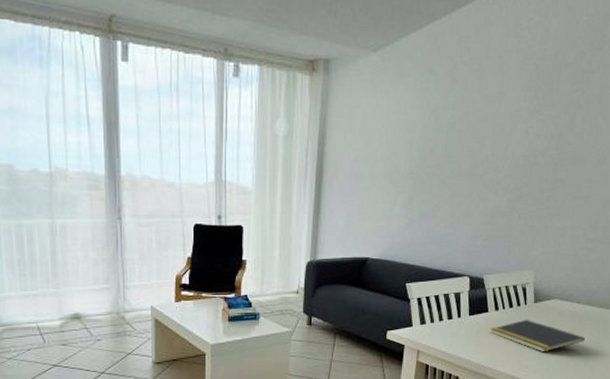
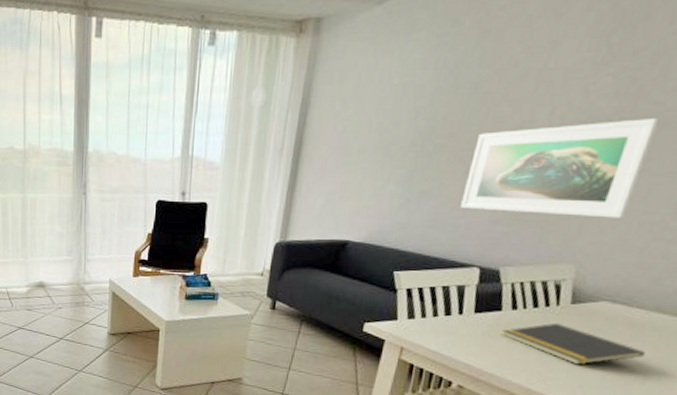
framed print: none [450,155,574,233] -> present [460,118,660,218]

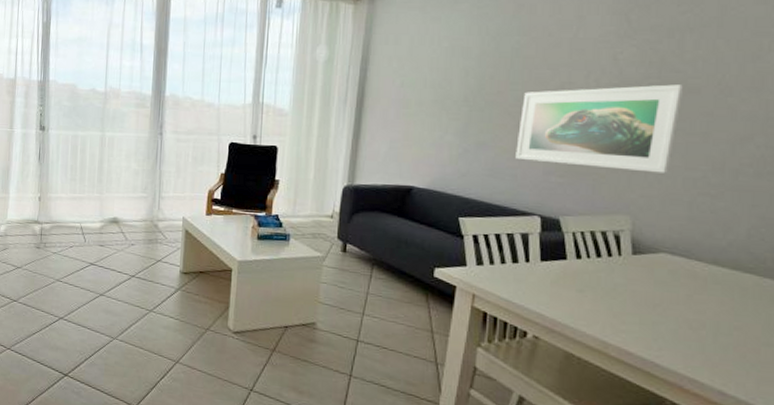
notepad: present [501,322,645,365] -> none [569,273,712,317]

